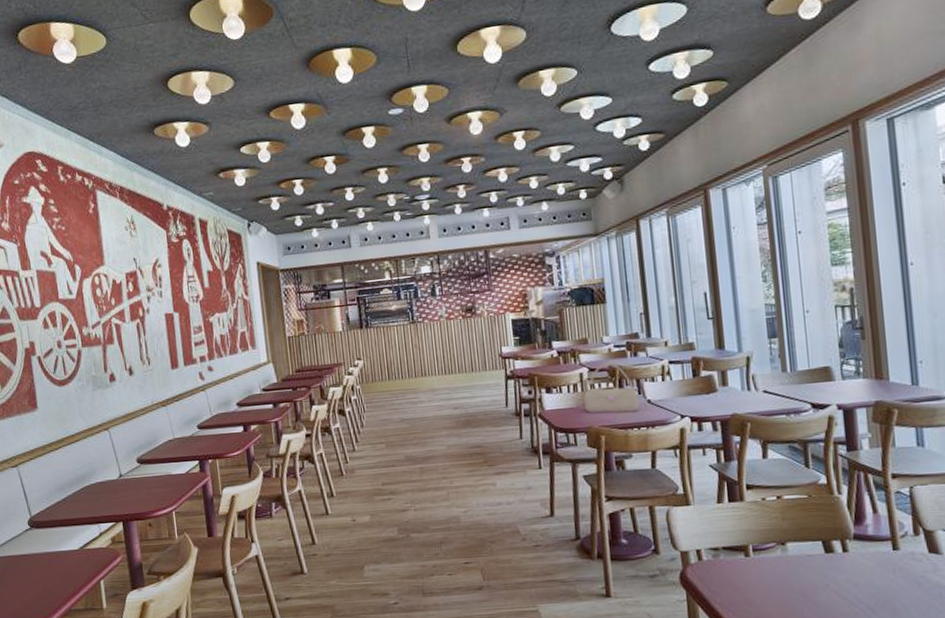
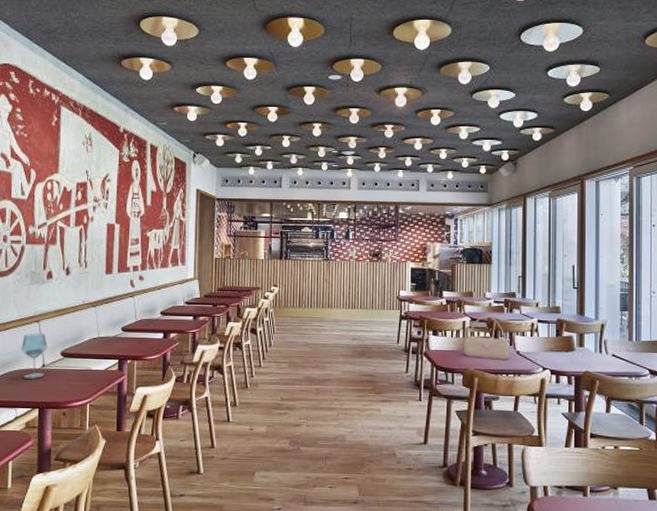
wine glass: none [94,441,123,493] -> present [21,333,48,380]

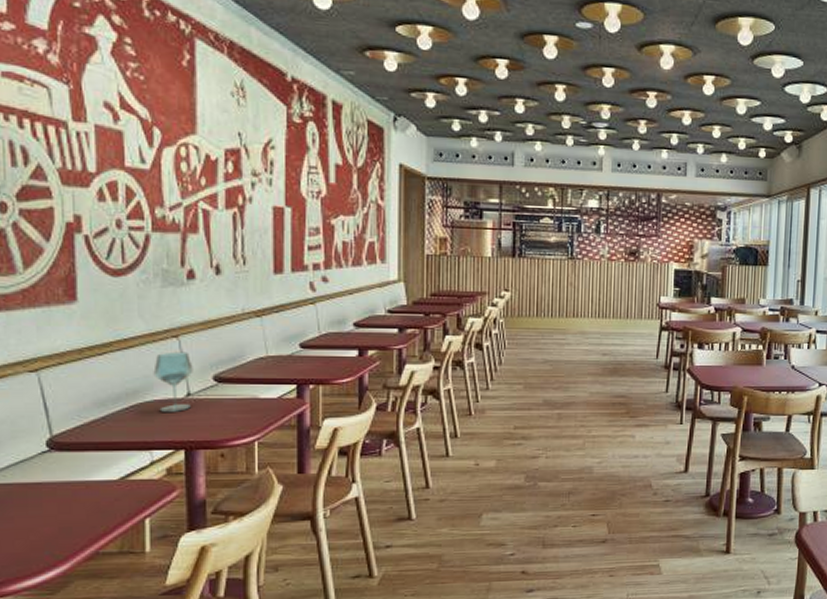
handbag: present [464,315,510,360] -> none [733,325,785,376]

